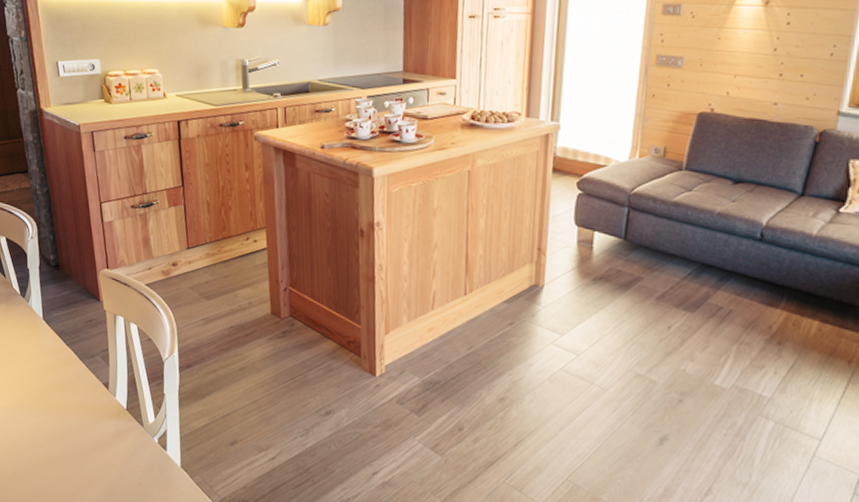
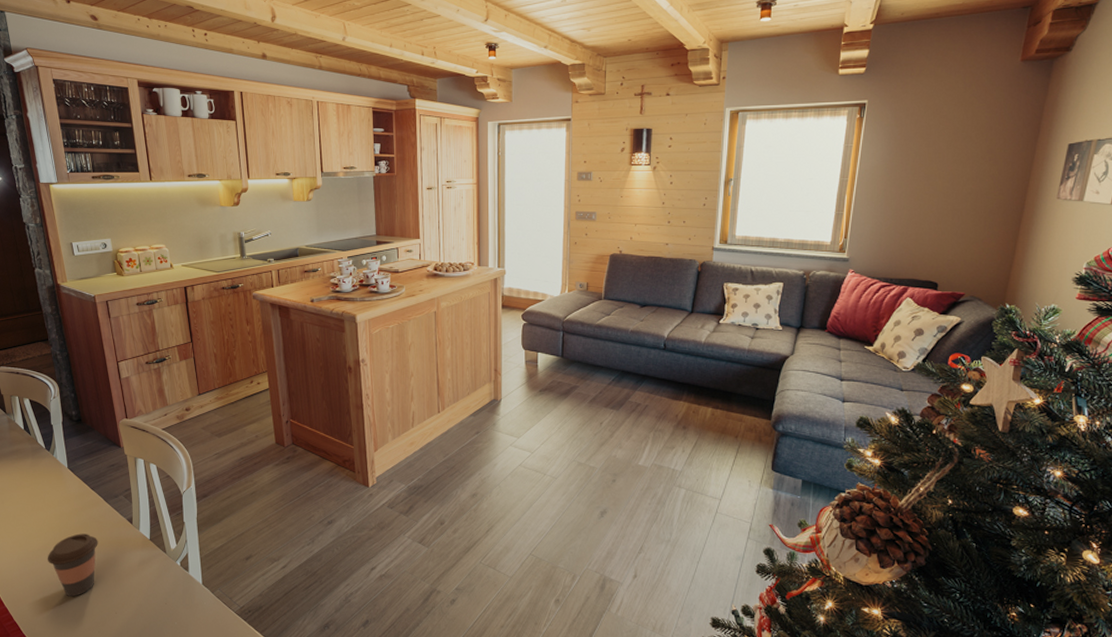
coffee cup: none [17,393,72,463] -> present [47,533,98,596]

